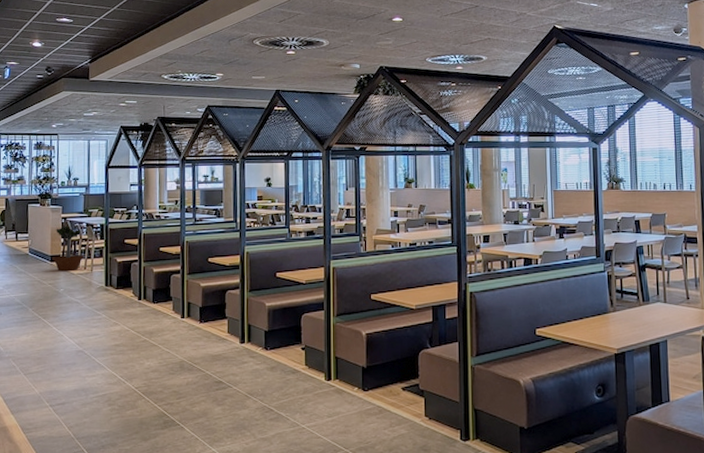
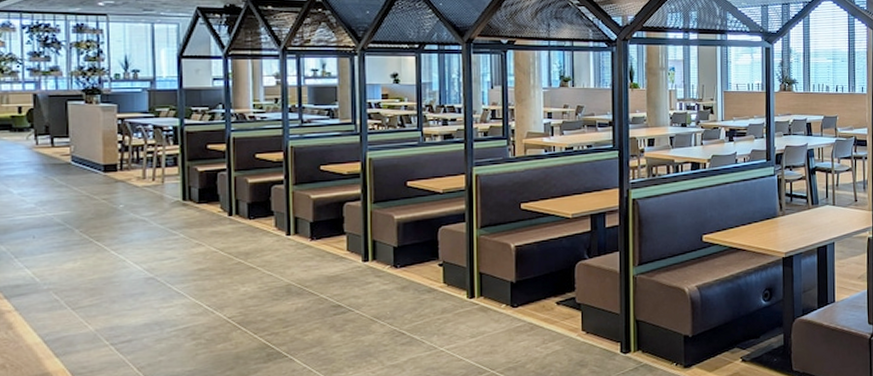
potted tree: present [52,223,84,272] -> none [106,125,151,184]

